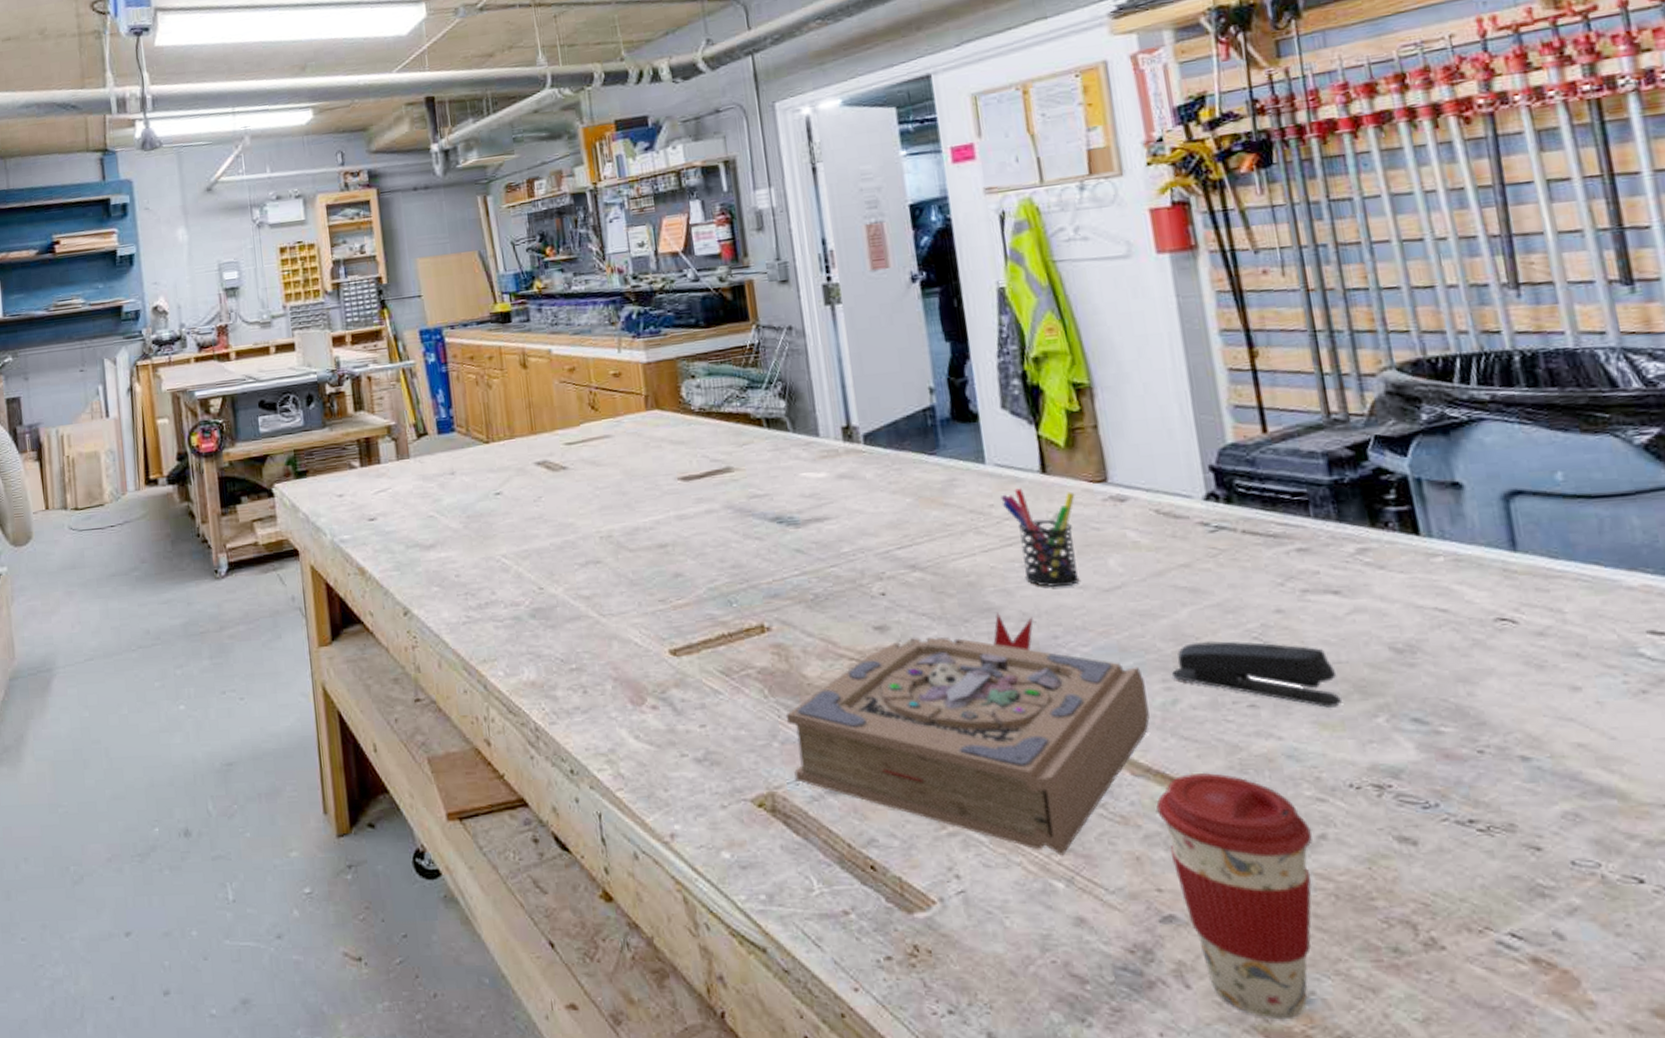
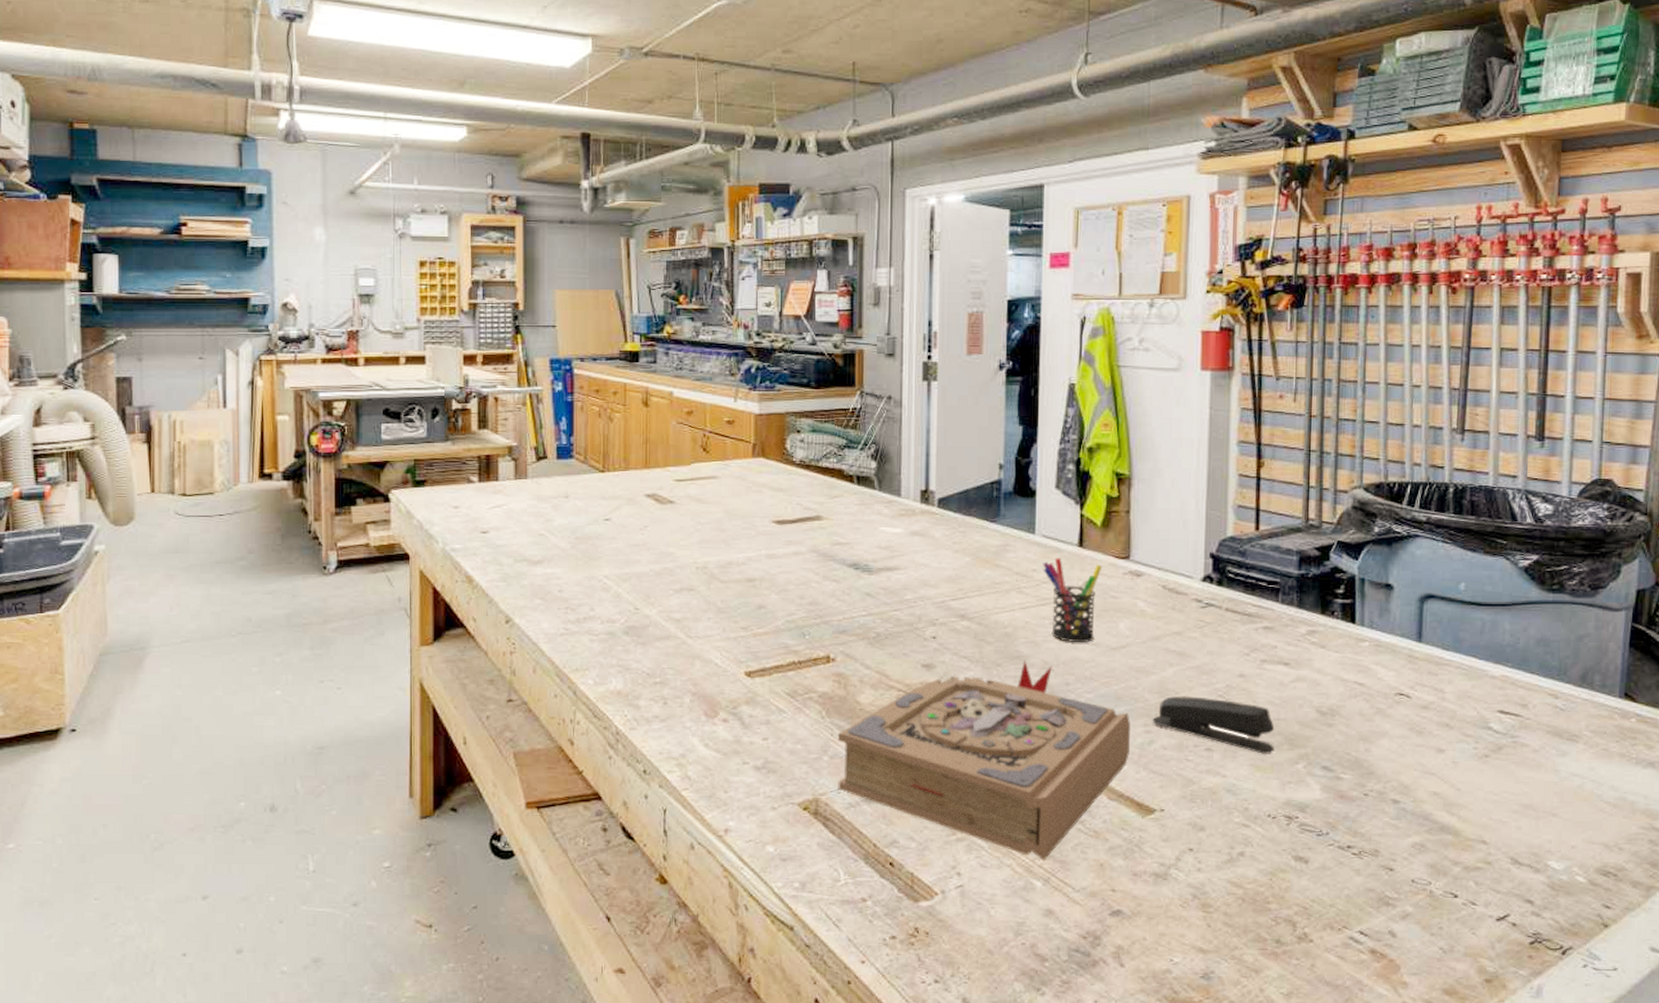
coffee cup: present [1156,772,1312,1020] -> none [1122,799,1234,992]

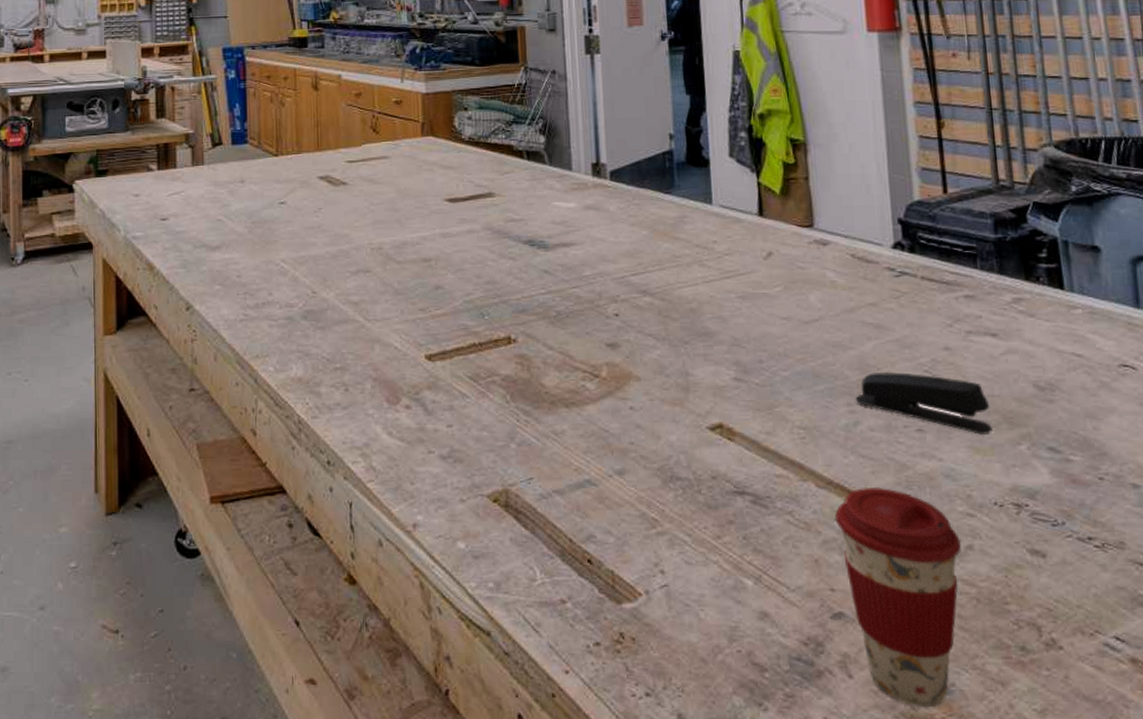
book: present [838,659,1130,860] -> none [525,336,835,556]
pen holder: present [1043,558,1102,643] -> none [723,228,786,318]
coffee cup: none [1122,799,1234,992] -> present [835,487,961,708]

